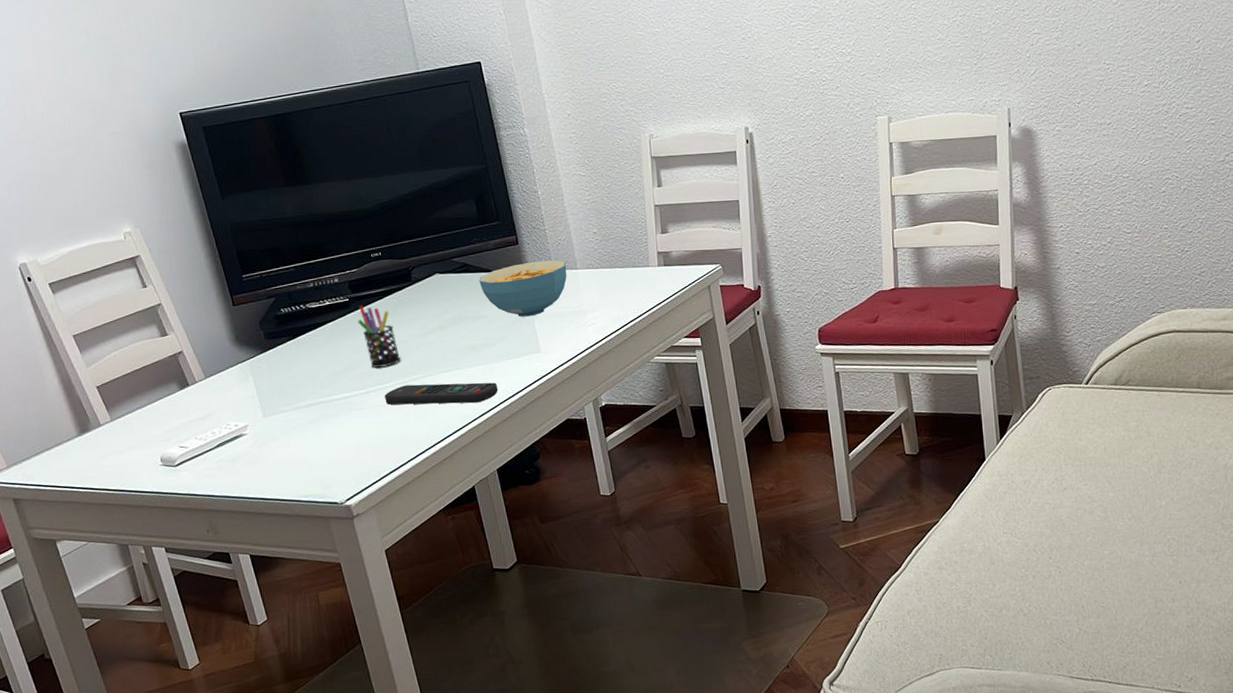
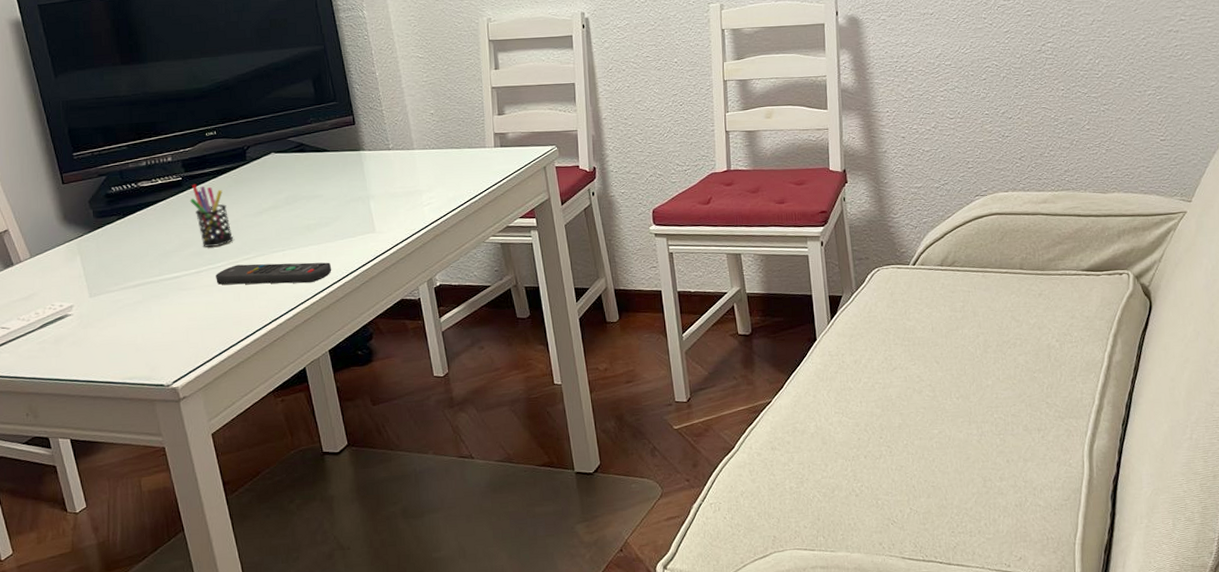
cereal bowl: present [479,260,567,317] -> none [315,140,404,197]

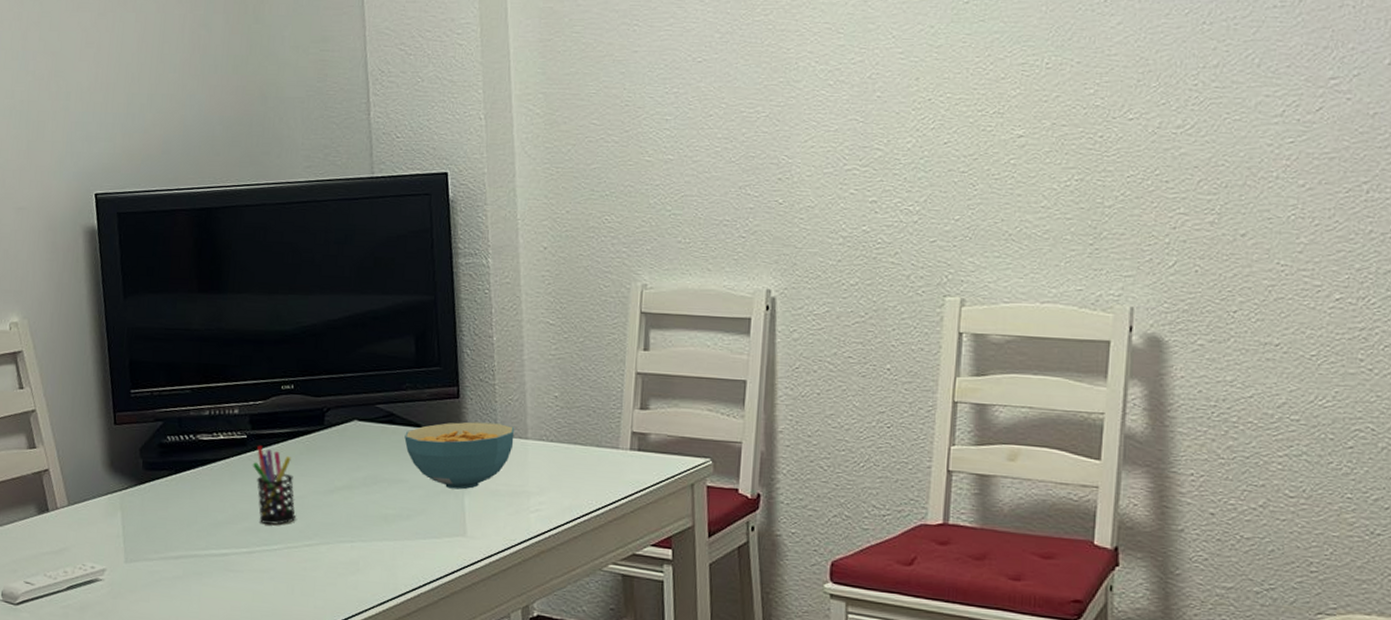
remote control: present [216,262,332,285] -> none [269,550,407,587]
cereal bowl: none [315,140,404,197] -> present [404,421,515,490]

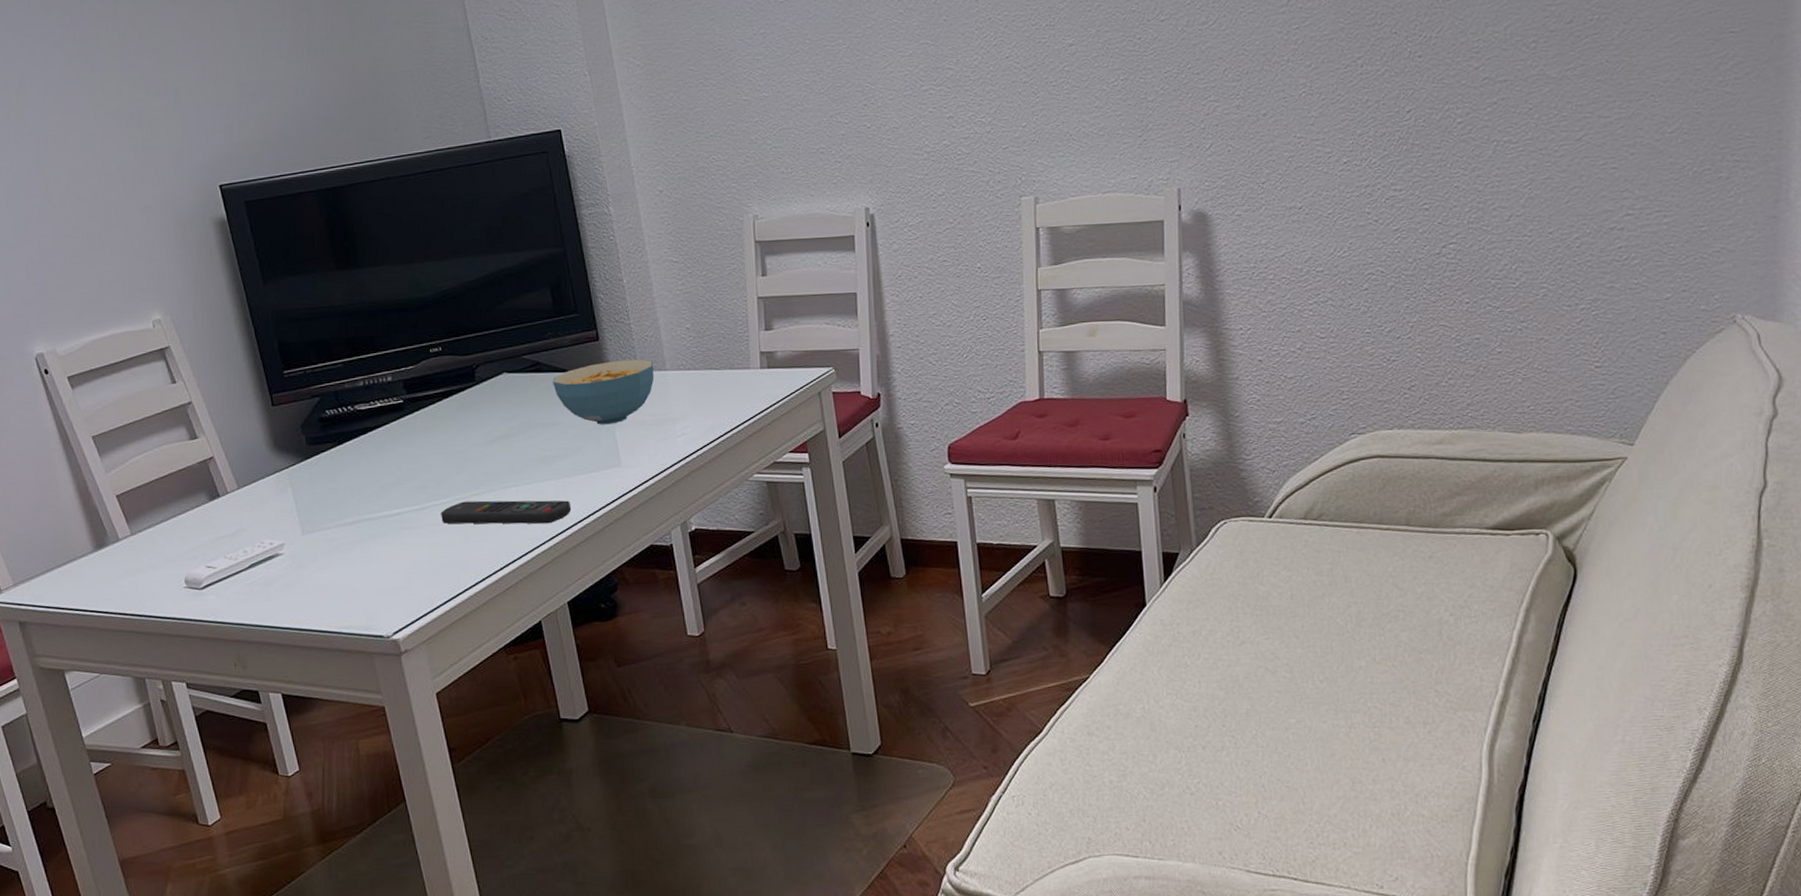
pen holder: present [252,445,297,525] -> none [412,408,461,480]
remote control: none [269,550,407,587] -> present [441,500,572,524]

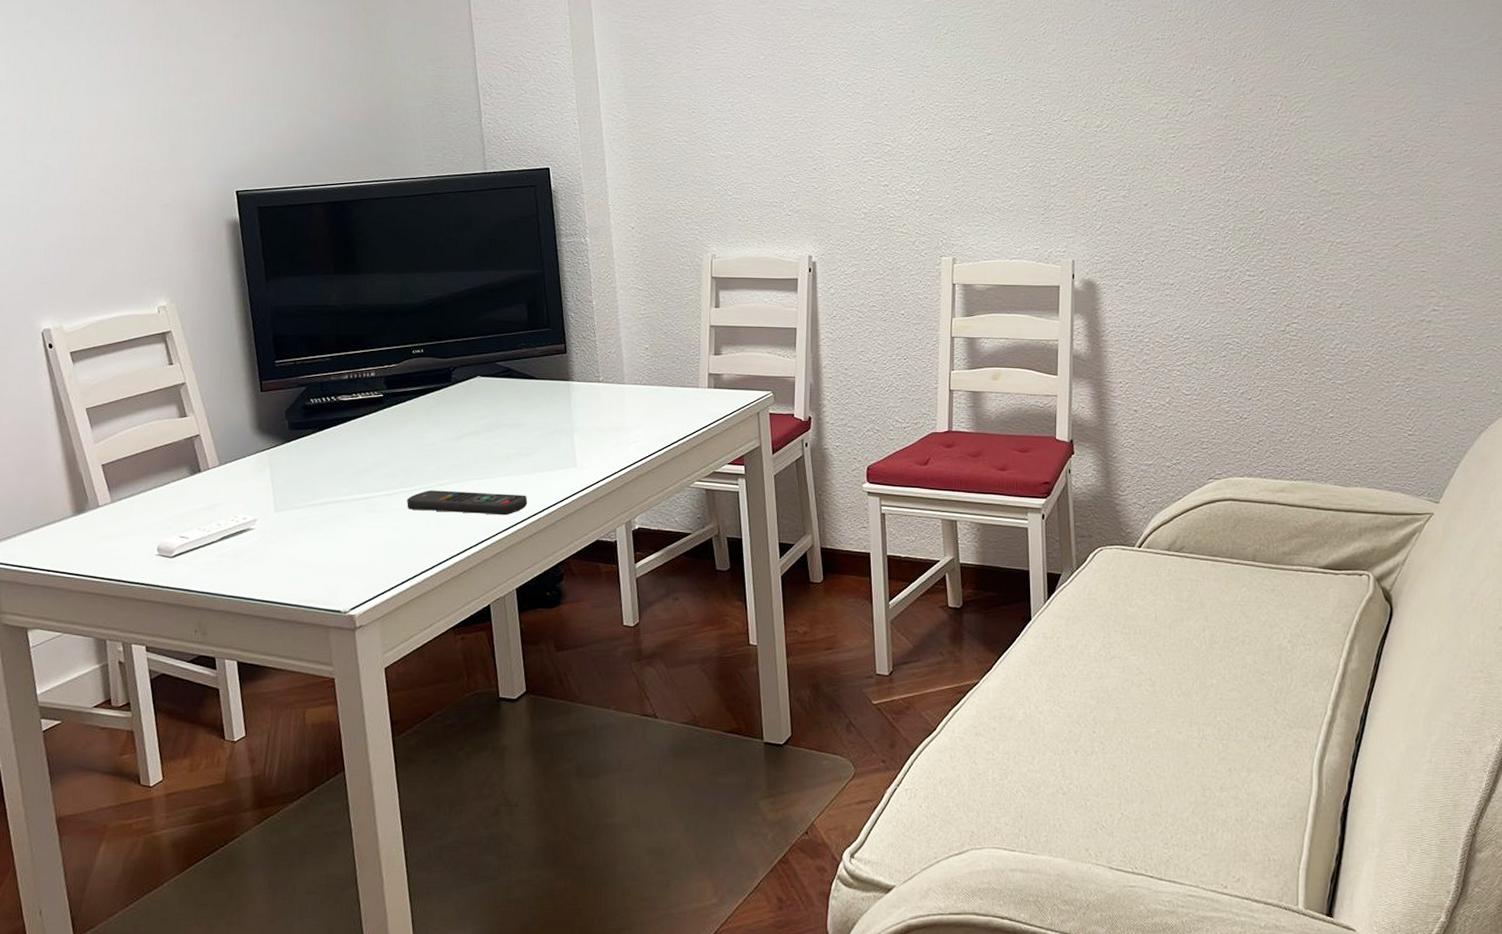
cereal bowl: present [552,359,655,425] -> none [521,372,614,429]

